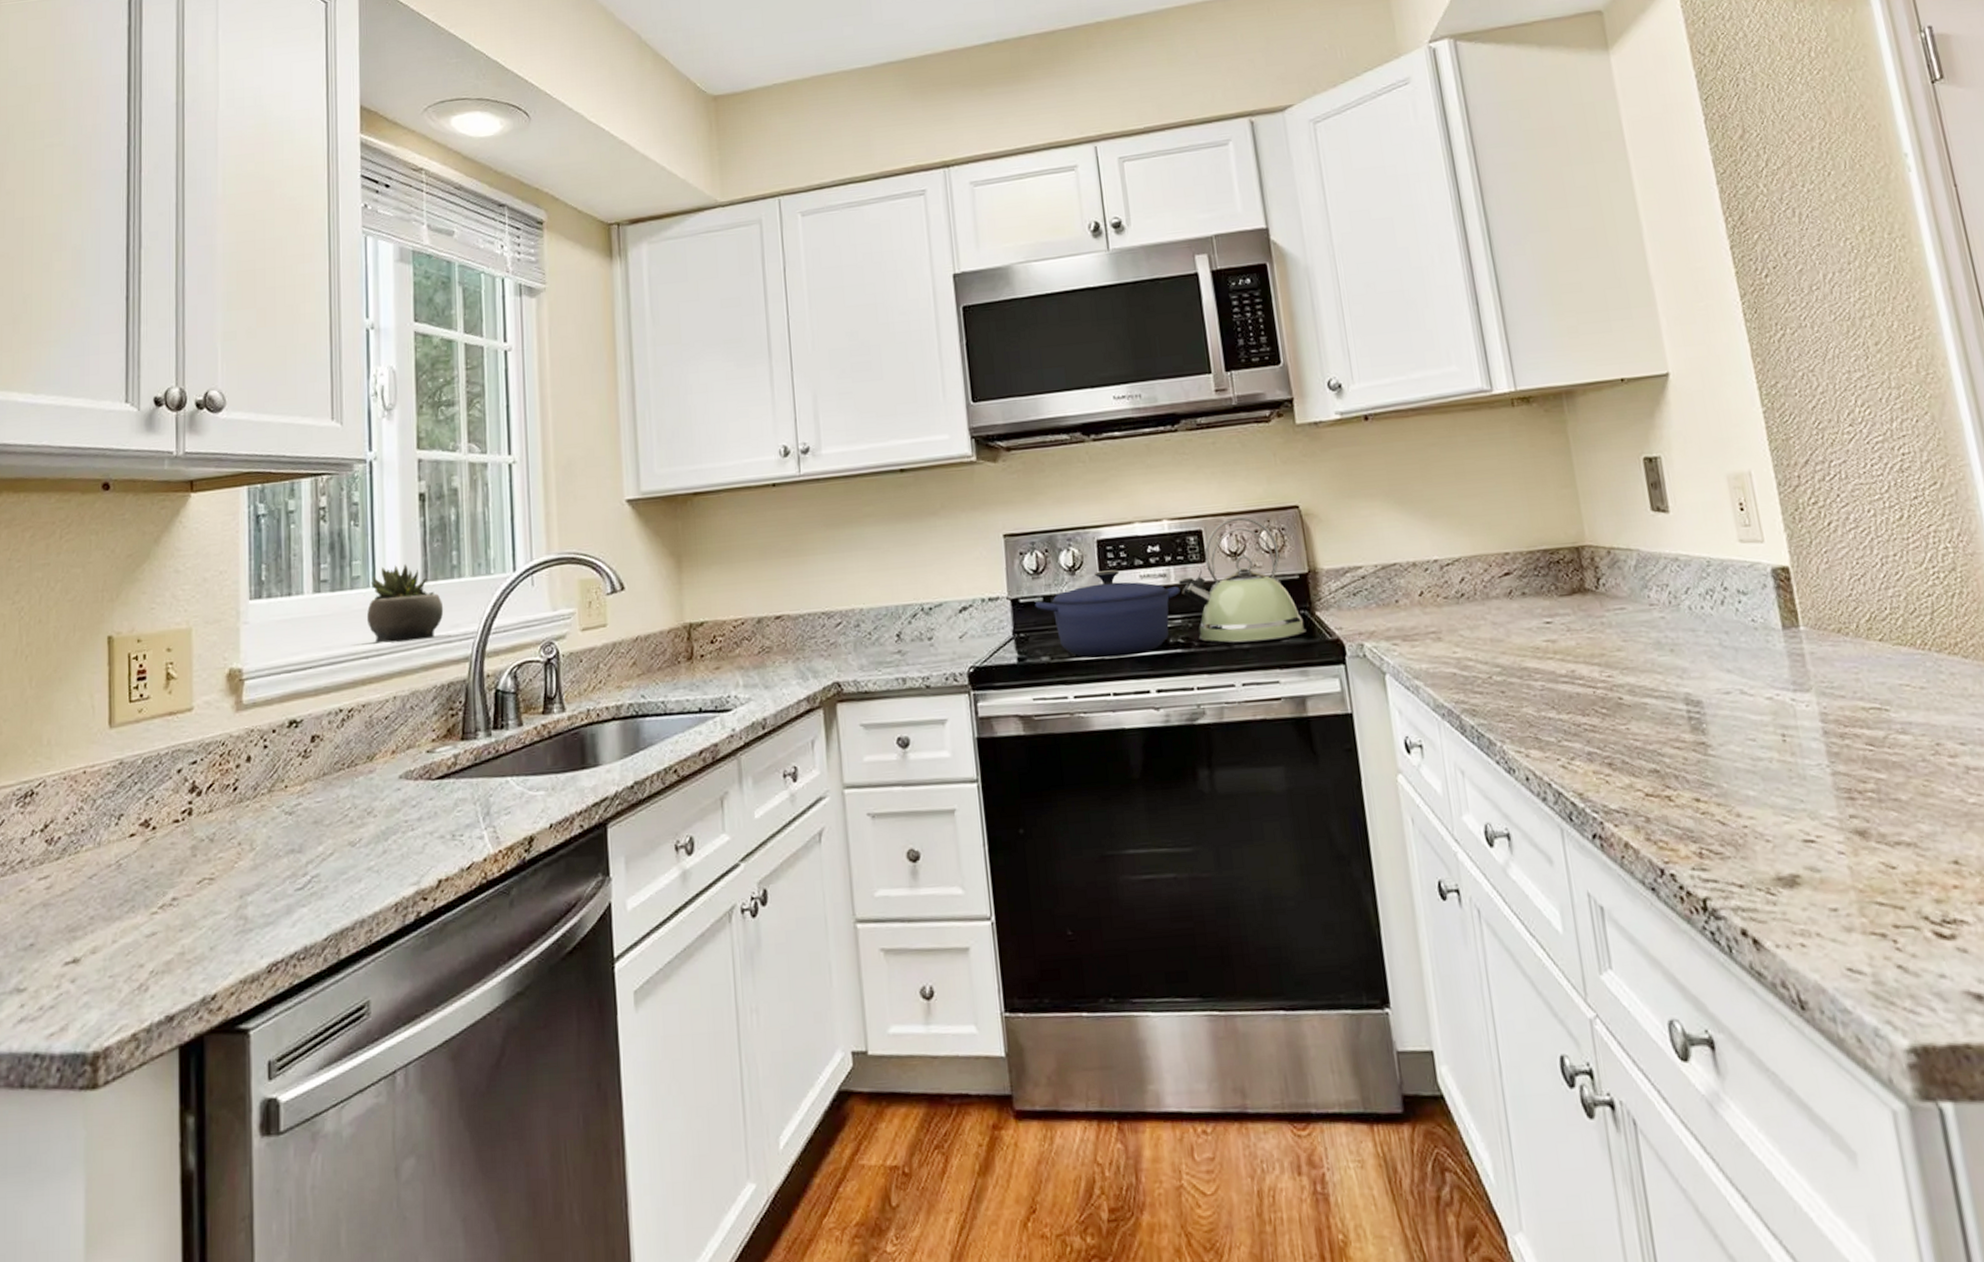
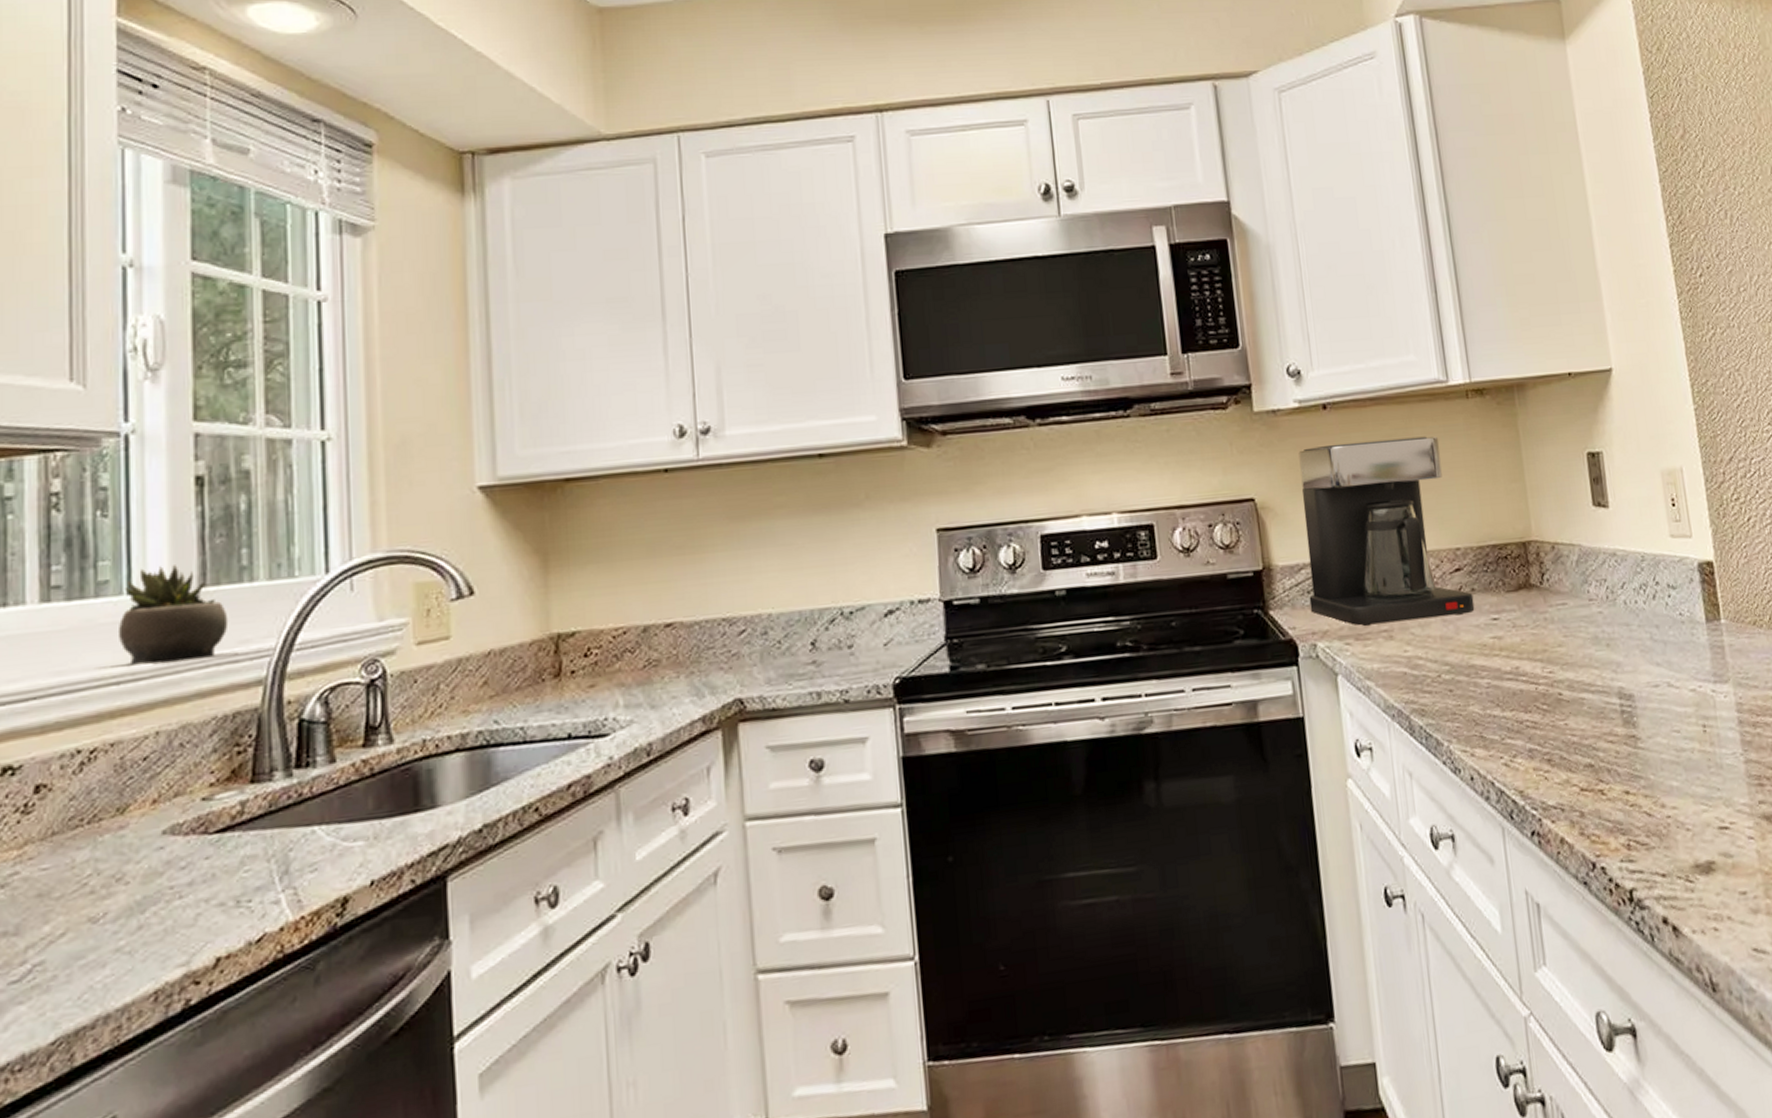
cooking pot: present [1034,570,1180,659] -> none [970,567,1129,666]
kettle: present [1178,516,1307,644] -> none [1127,509,1260,647]
coffee maker: none [1341,444,1526,628] -> present [1298,436,1475,627]

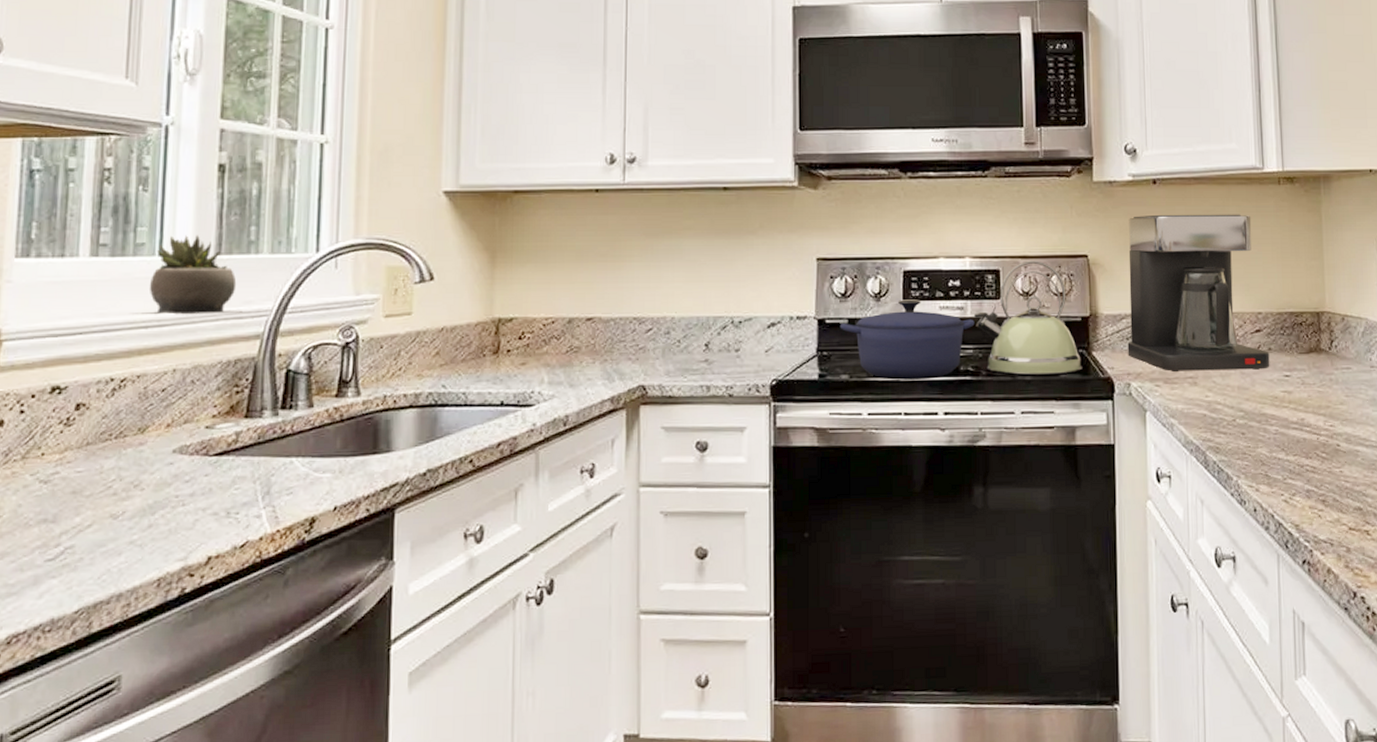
cooking pot: none [970,567,1129,666] -> present [840,299,975,381]
kettle: none [1127,509,1260,647] -> present [973,260,1083,376]

